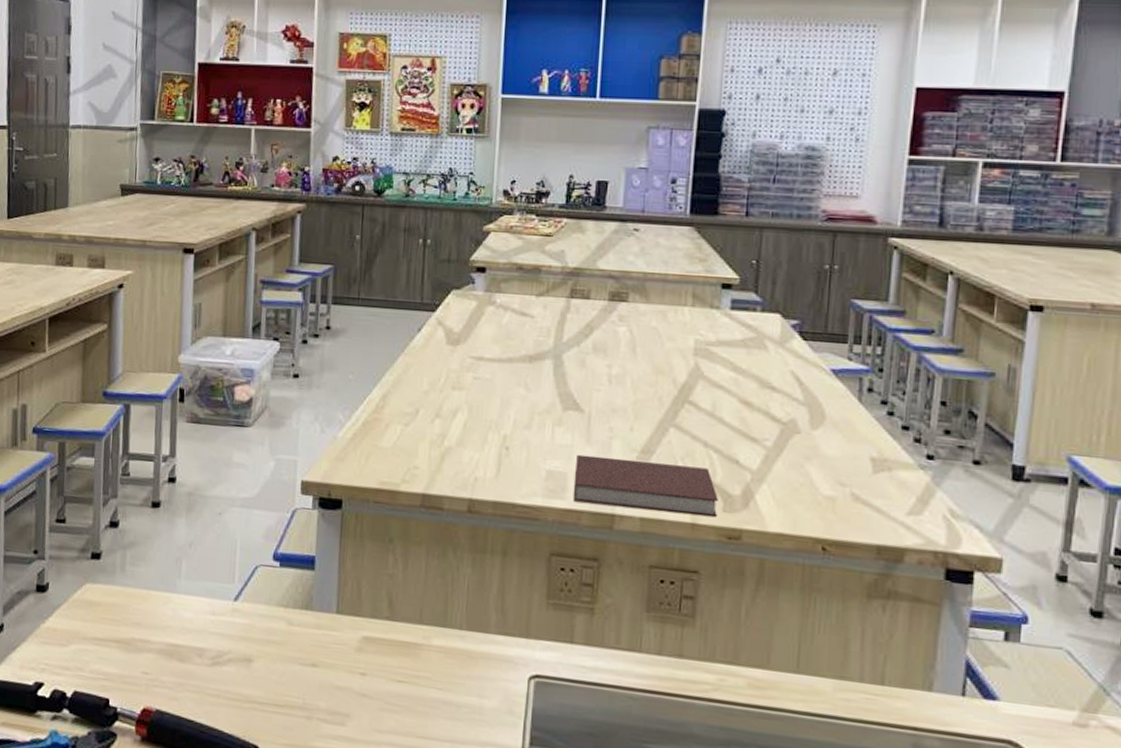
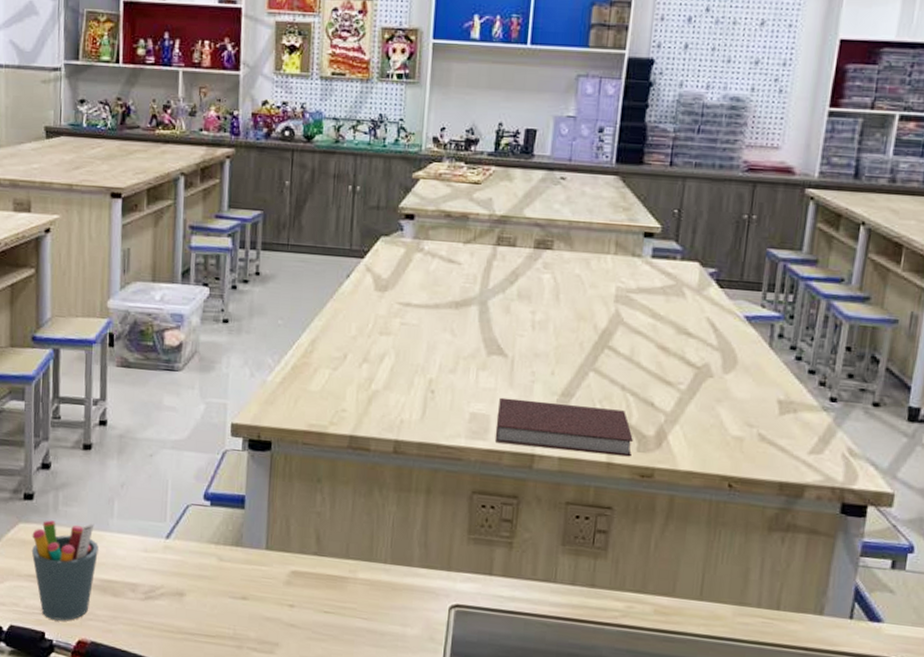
pen holder: none [97,580,165,687] -> present [31,520,99,621]

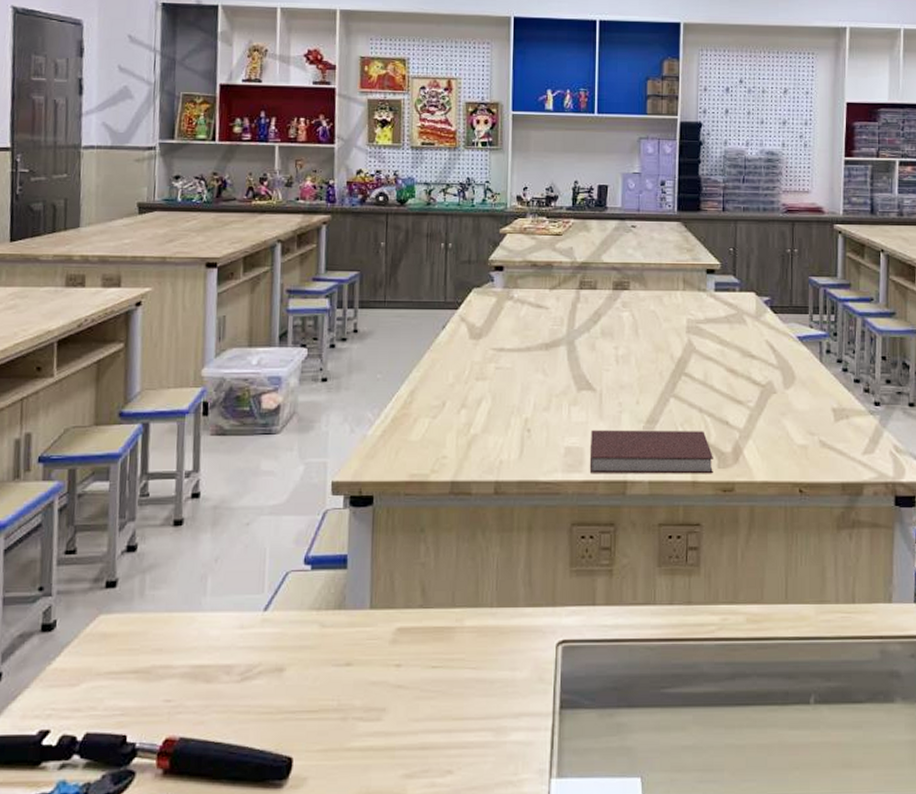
pen holder: present [31,520,99,621] -> none [113,604,190,719]

